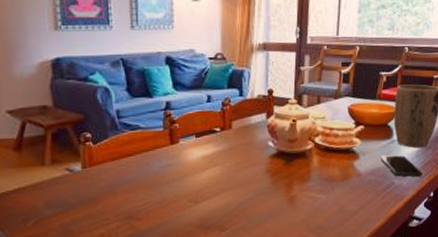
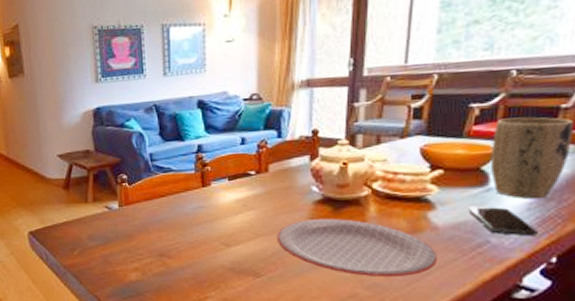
plate: none [239,170,362,220] -> present [276,218,439,278]

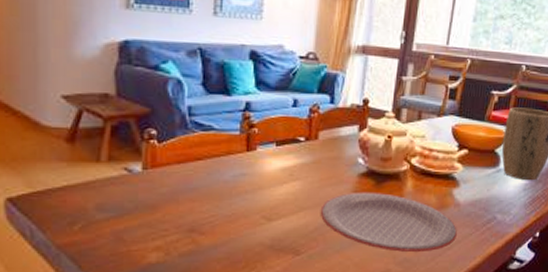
smartphone: present [468,206,538,237] -> none [483,185,529,214]

